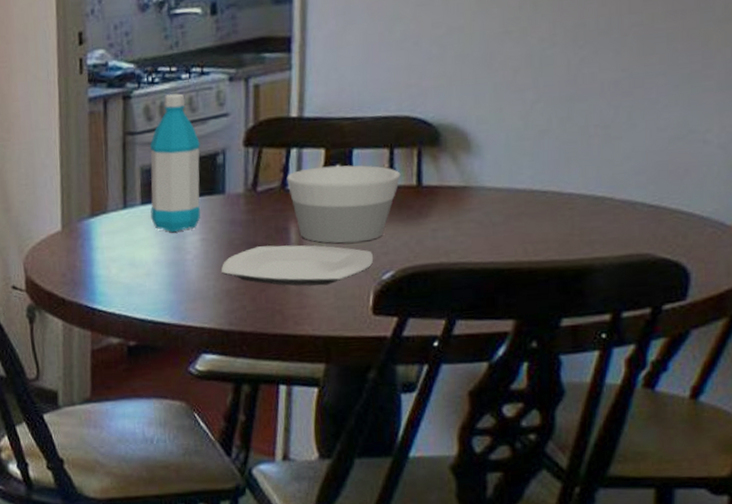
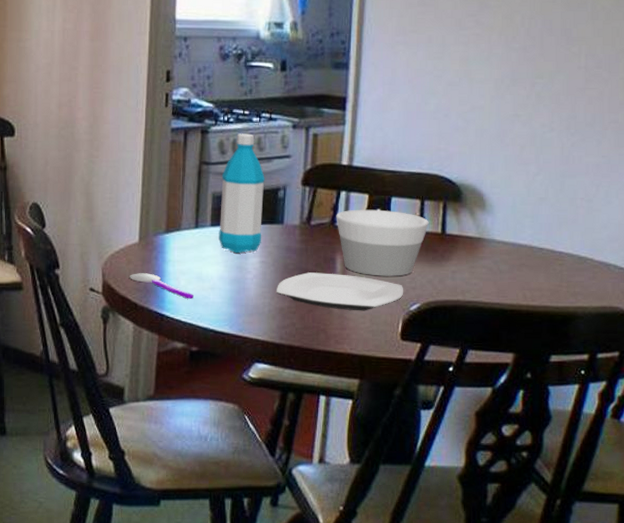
spoon: none [53,264,127,289] -> present [129,273,193,299]

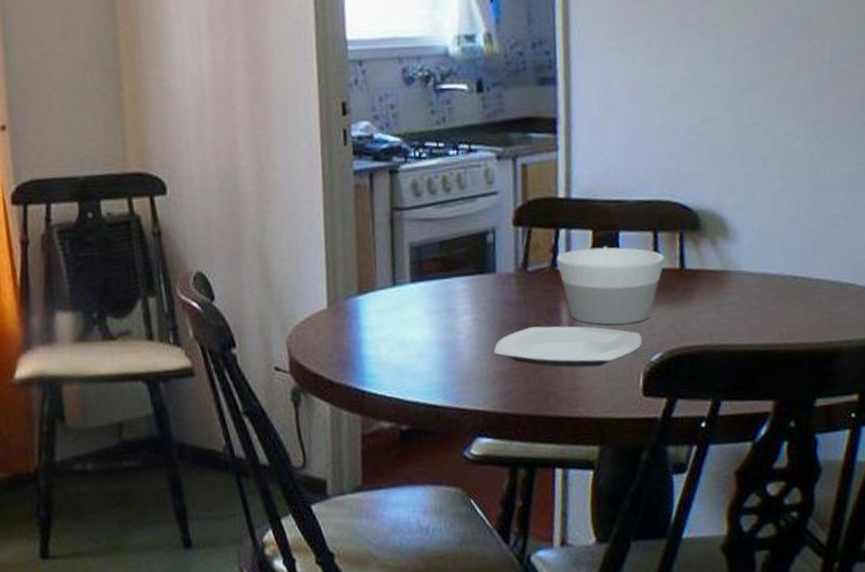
spoon: present [129,273,193,299] -> none [319,344,398,370]
water bottle: present [219,133,265,254] -> none [418,170,472,312]

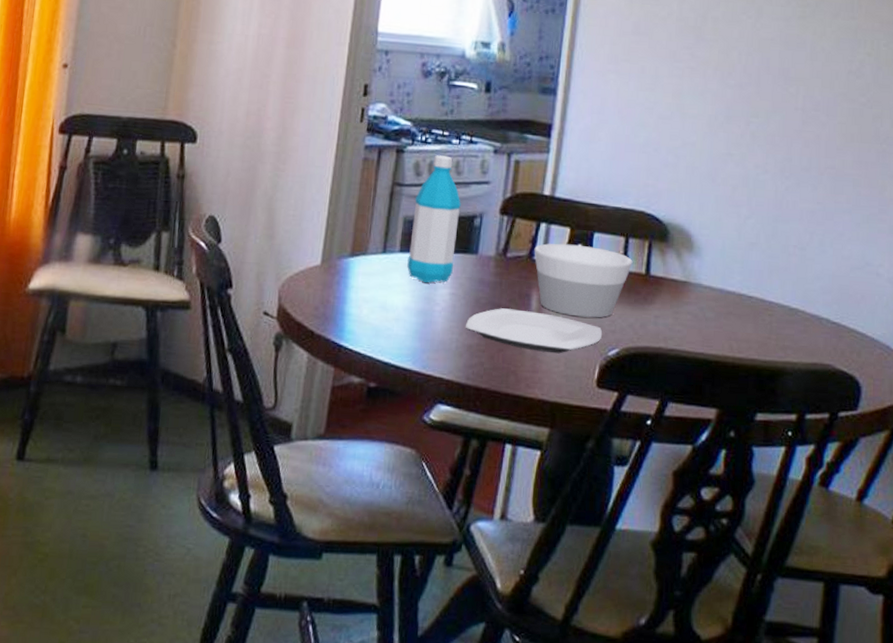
water bottle: none [418,170,472,312] -> present [407,155,461,283]

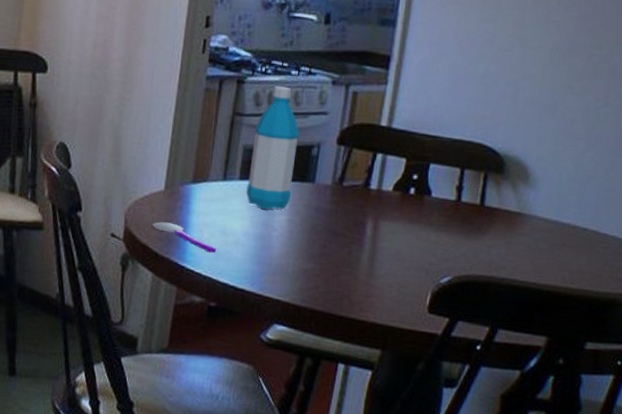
spoon: none [307,298,376,330] -> present [151,222,216,253]
plate: present [465,308,603,354] -> none [301,235,436,280]
bowl: present [534,243,633,318] -> none [370,173,468,247]

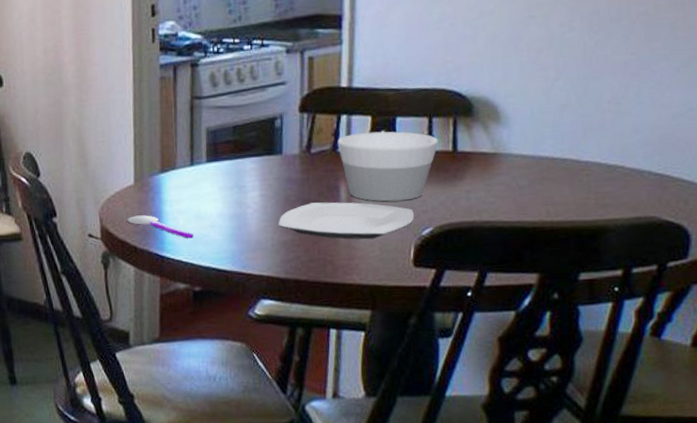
water bottle: present [246,86,299,210] -> none [214,63,260,189]
plate: none [301,235,436,280] -> present [278,202,415,240]
bowl: none [370,173,468,247] -> present [337,131,439,202]

